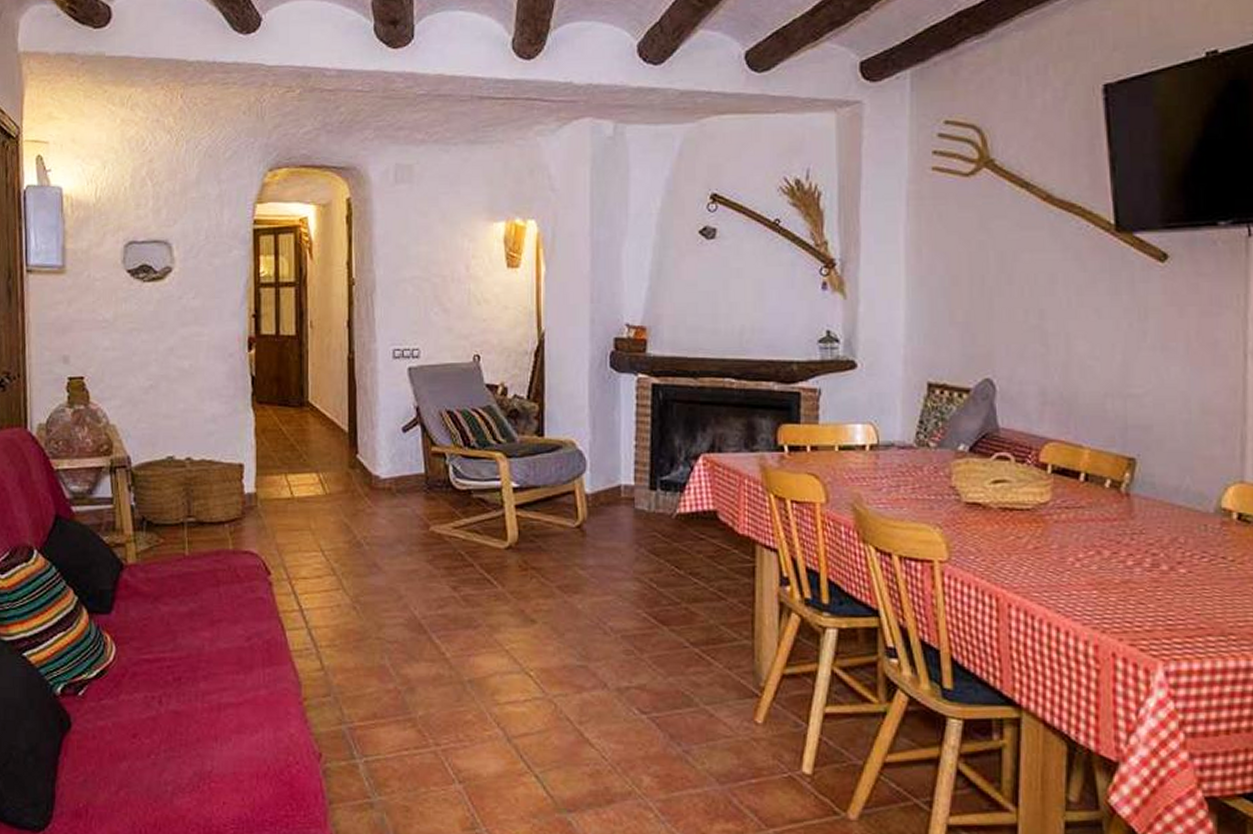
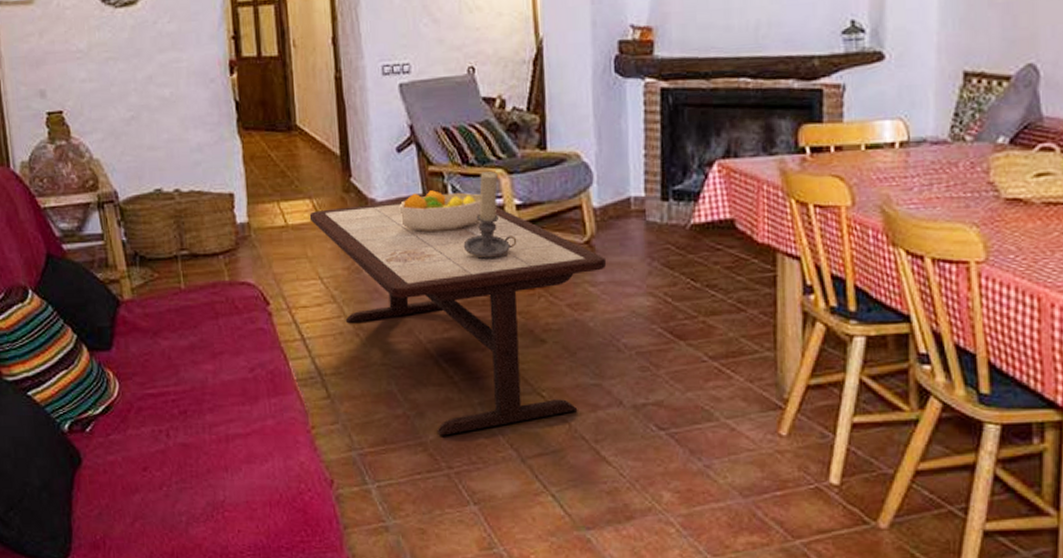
coffee table: none [315,478,597,712] -> present [309,200,607,436]
fruit bowl: none [402,470,480,511] -> present [399,190,482,233]
candle holder: none [461,453,513,538] -> present [463,170,517,258]

